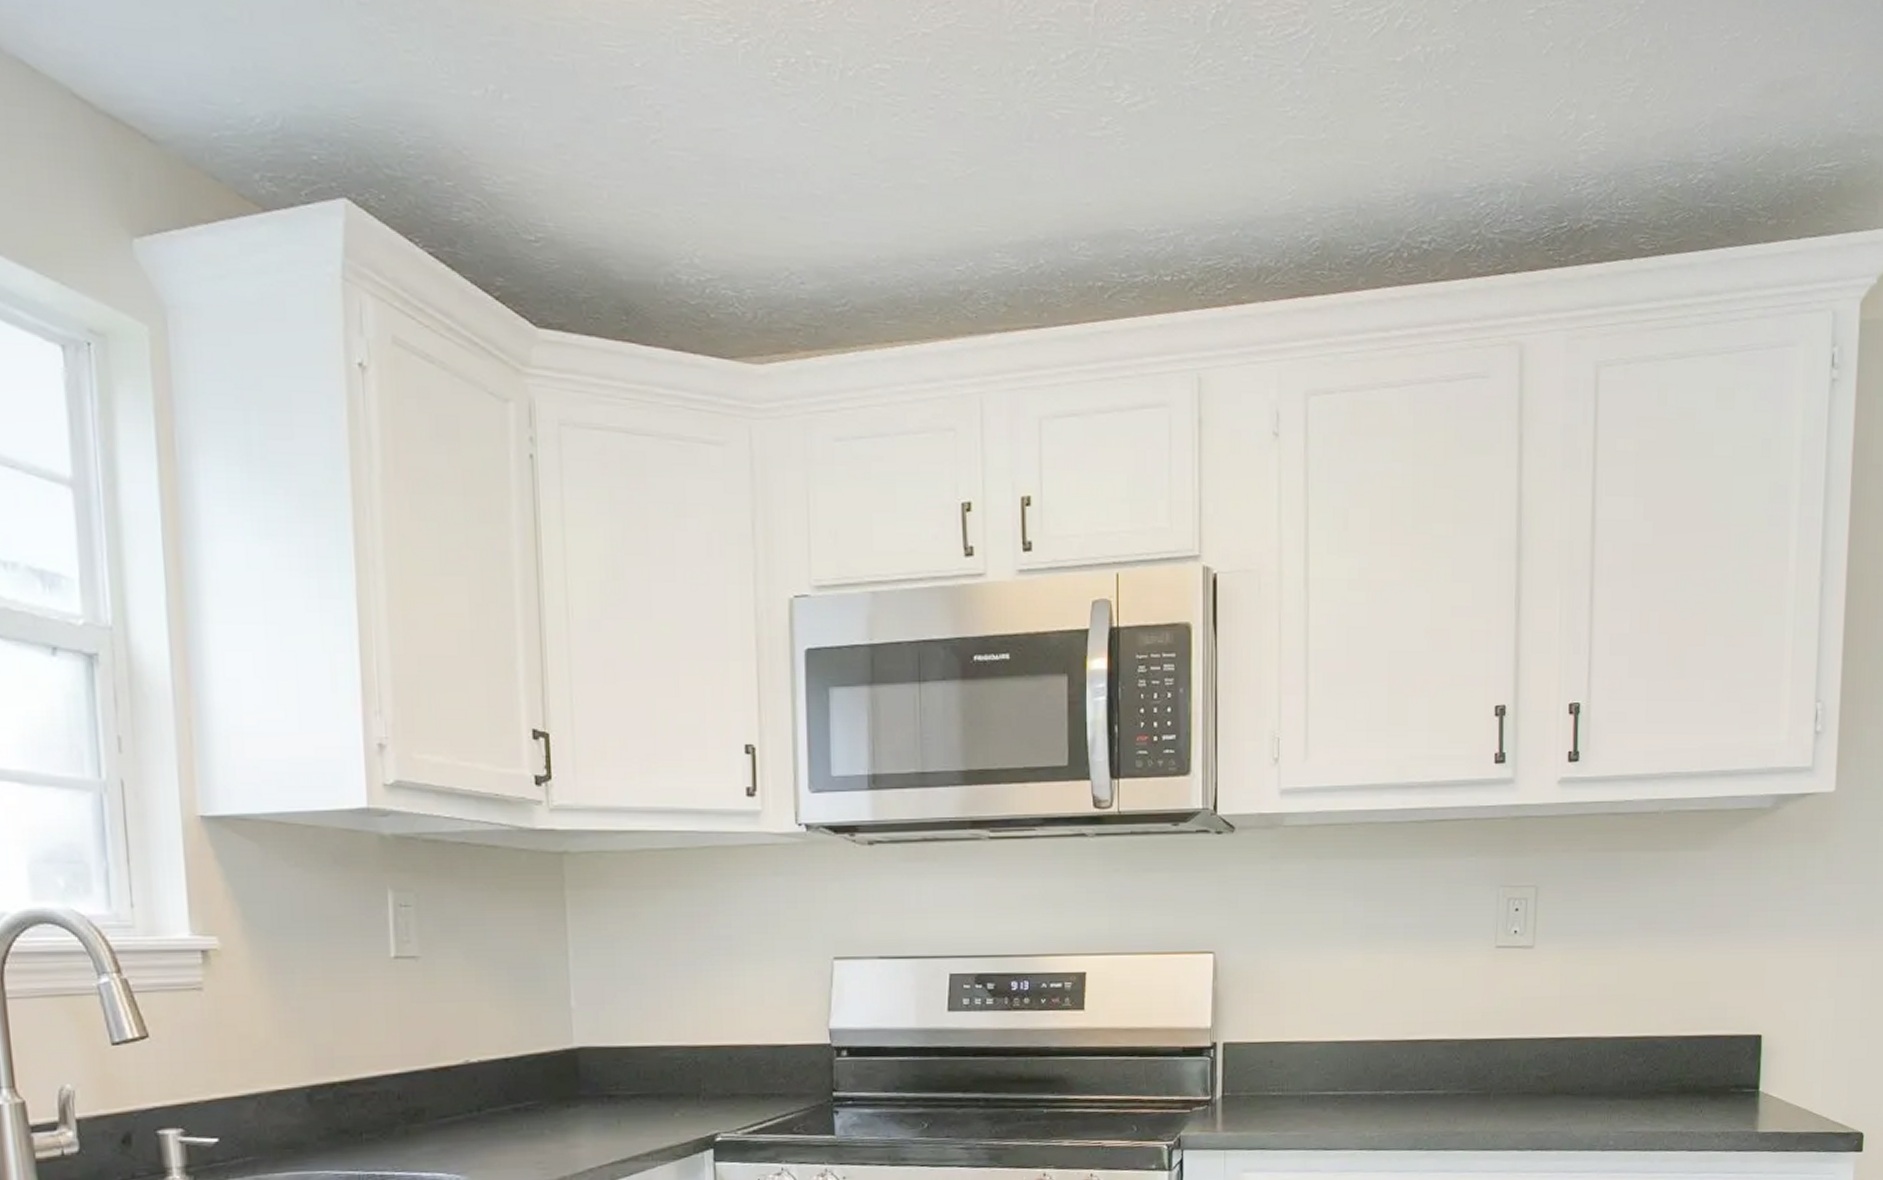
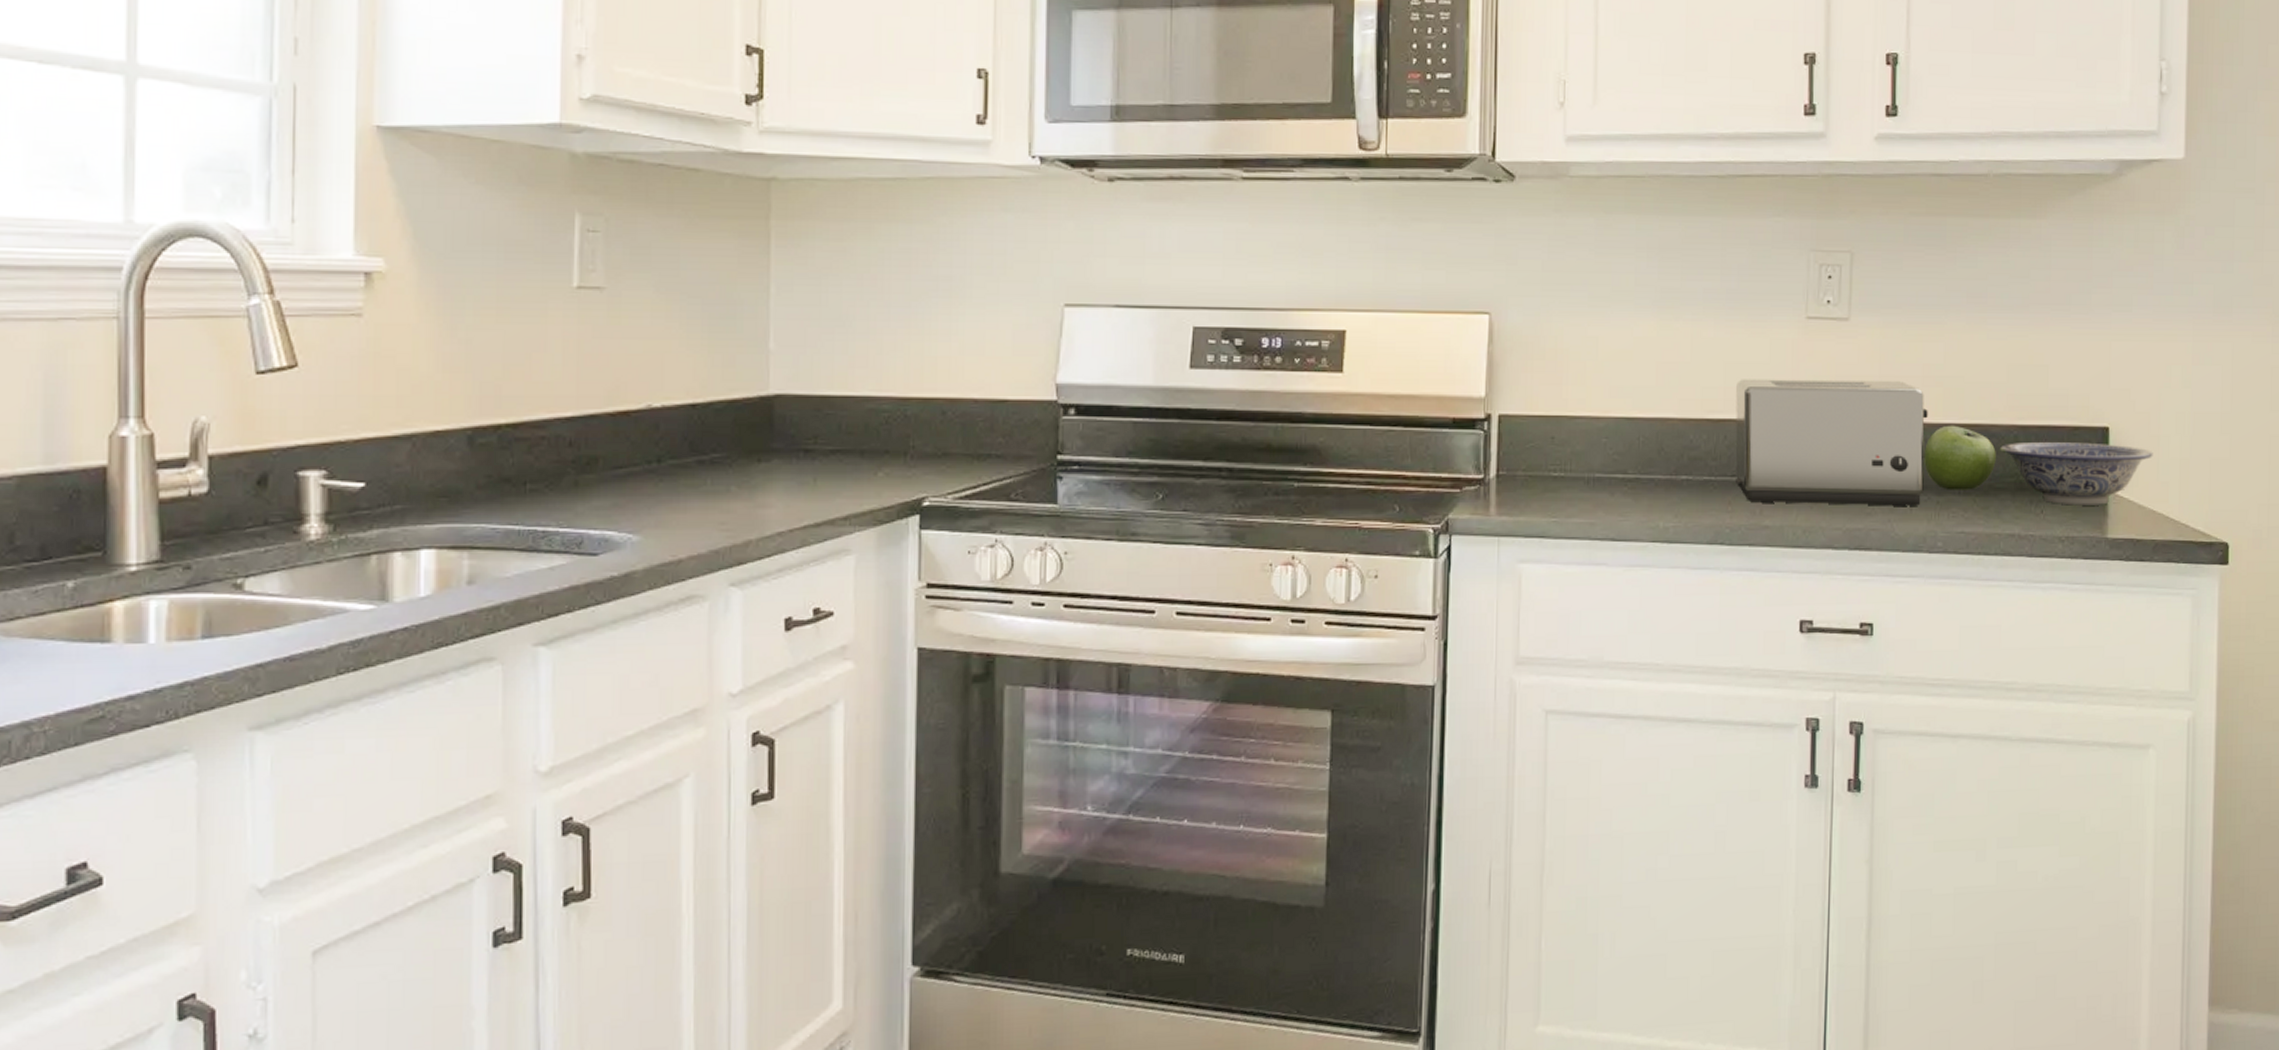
toaster: none [1433,1001,1603,1113] -> present [1735,379,1928,507]
fruit: none [1599,1038,1662,1096] -> present [1924,425,1996,490]
bowl: none [1665,1049,1800,1105] -> present [2000,441,2153,506]

